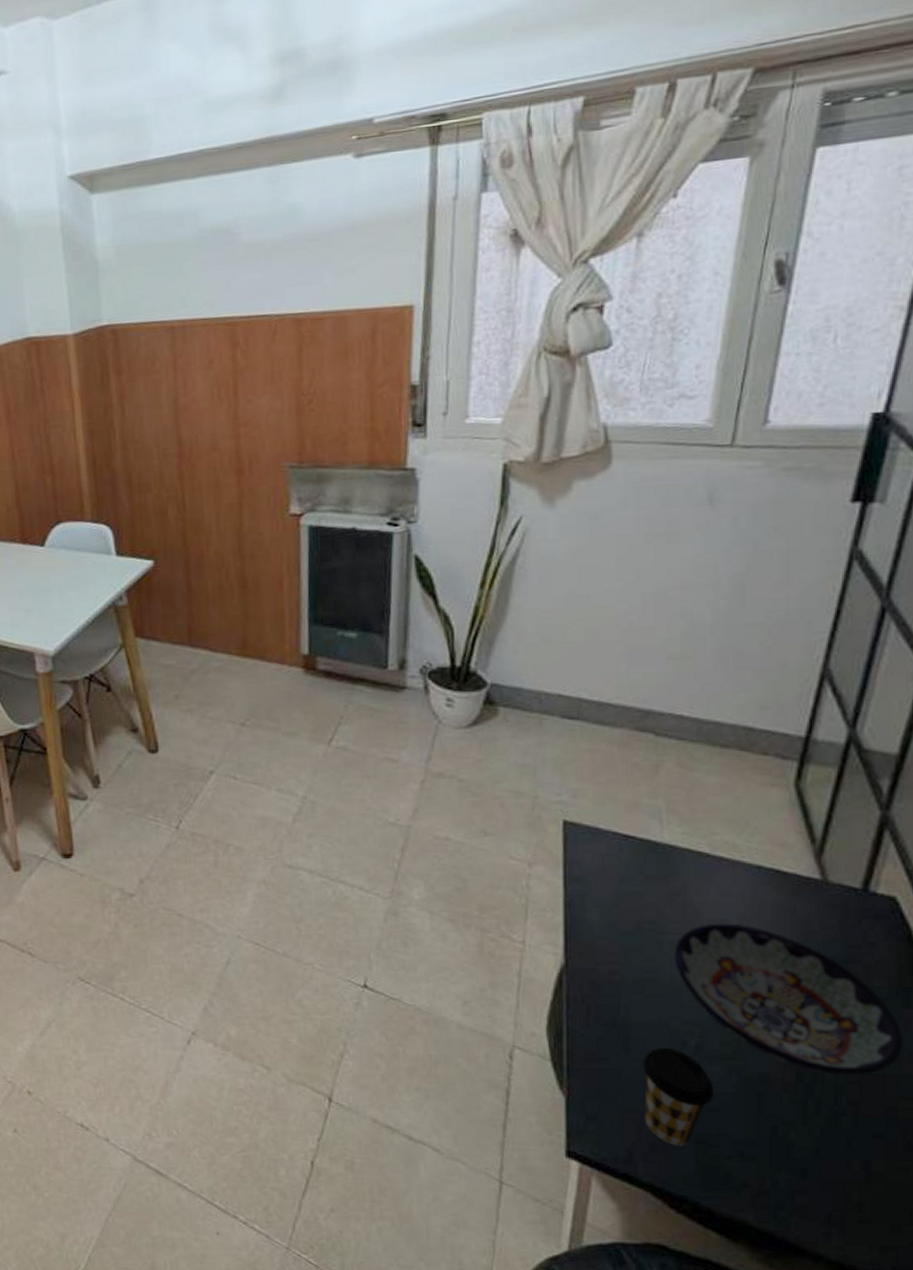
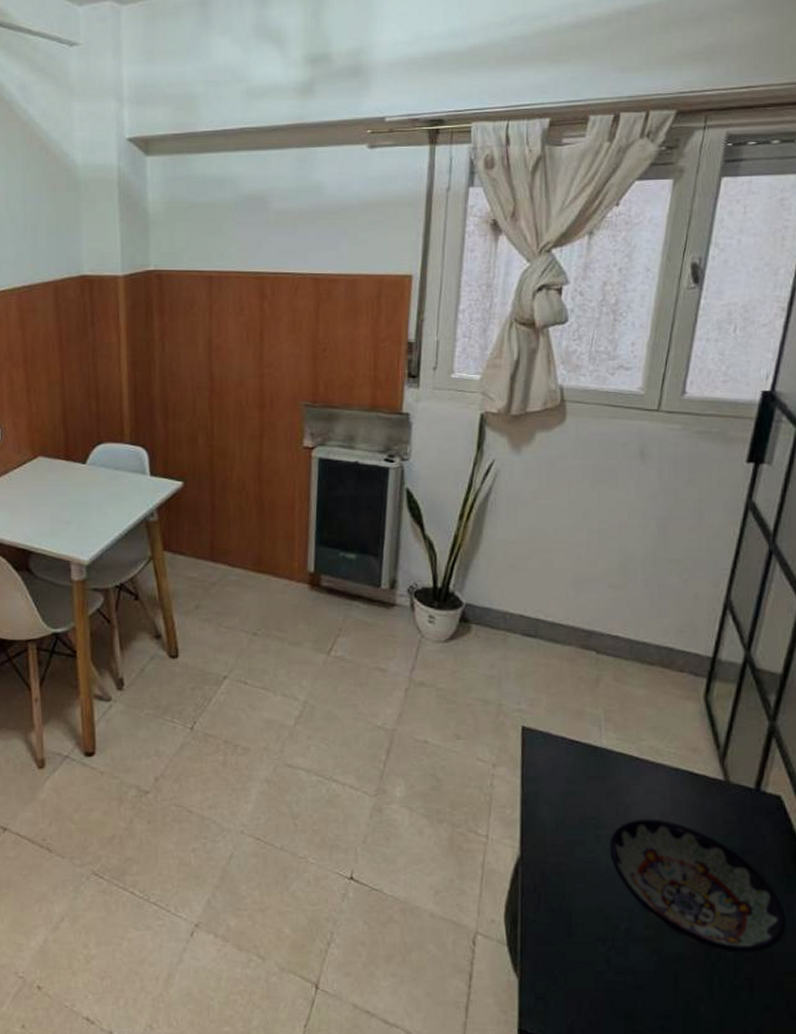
coffee cup: present [642,1047,713,1146] -> none [582,931,639,1022]

